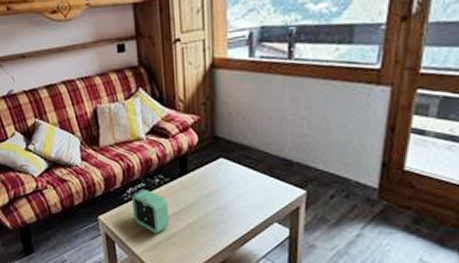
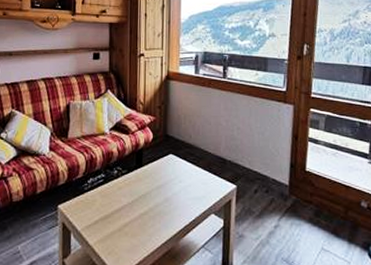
alarm clock: present [131,190,170,234] -> none [91,180,124,224]

